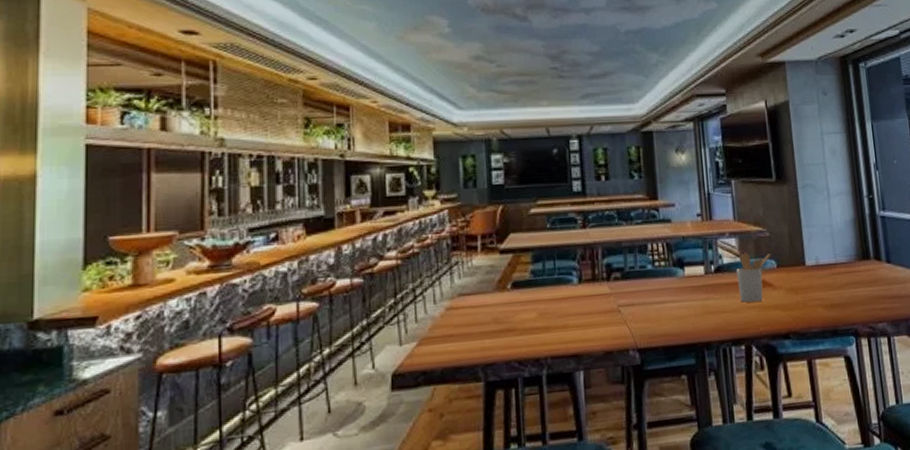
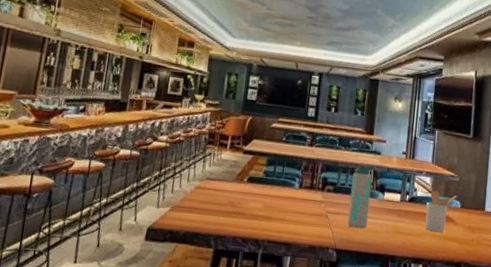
water bottle: none [641,236,671,319] -> present [347,164,377,229]

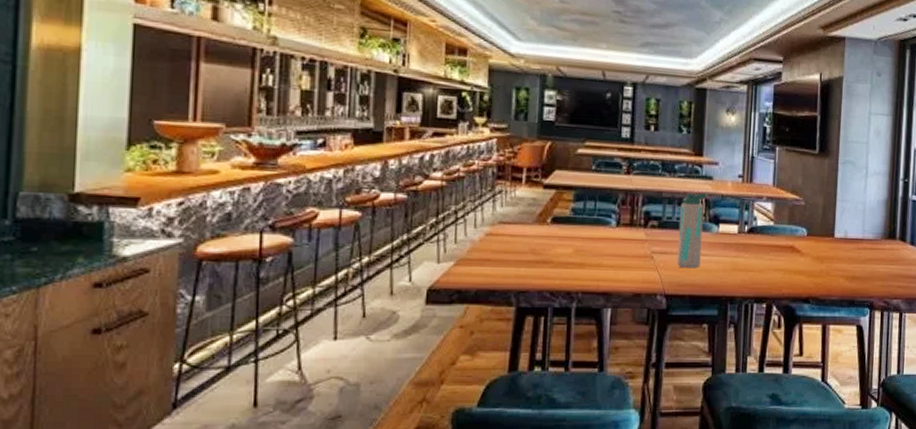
utensil holder: present [425,190,458,232] -> none [767,218,804,265]

